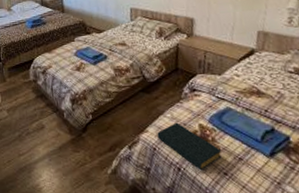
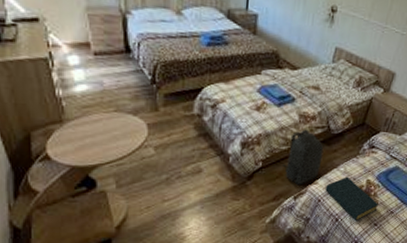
backpack: none [111,81,147,135] -> present [283,129,324,186]

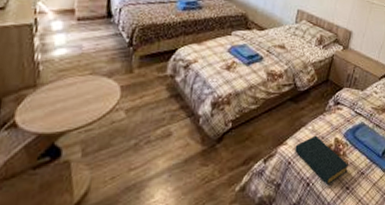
backpack: present [283,129,324,186] -> none [252,87,292,147]

